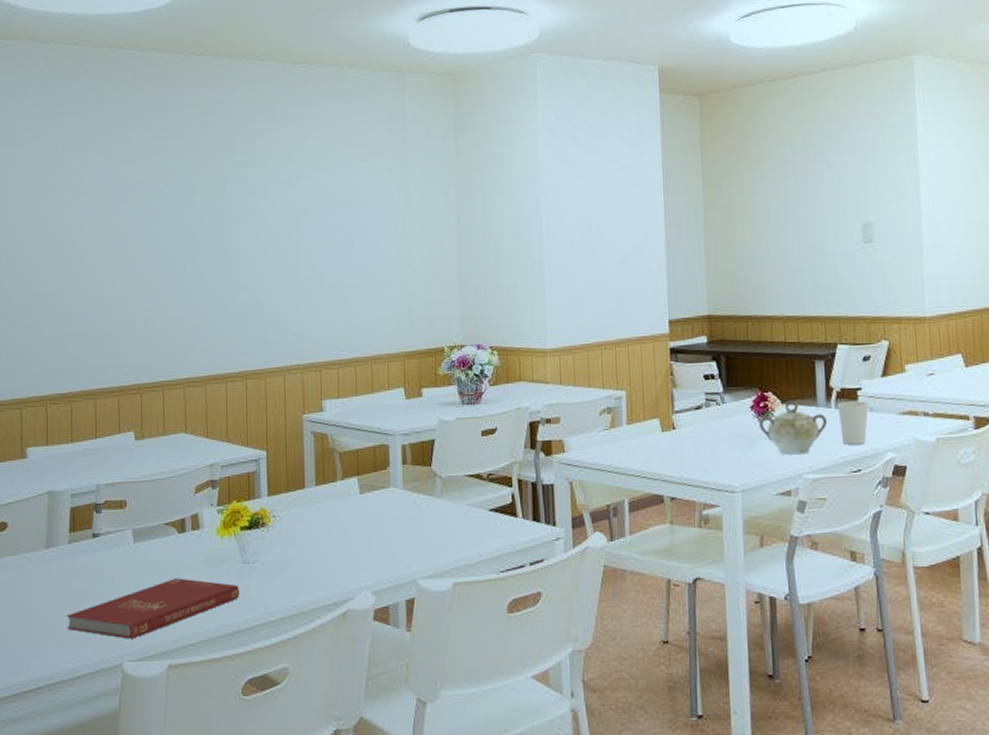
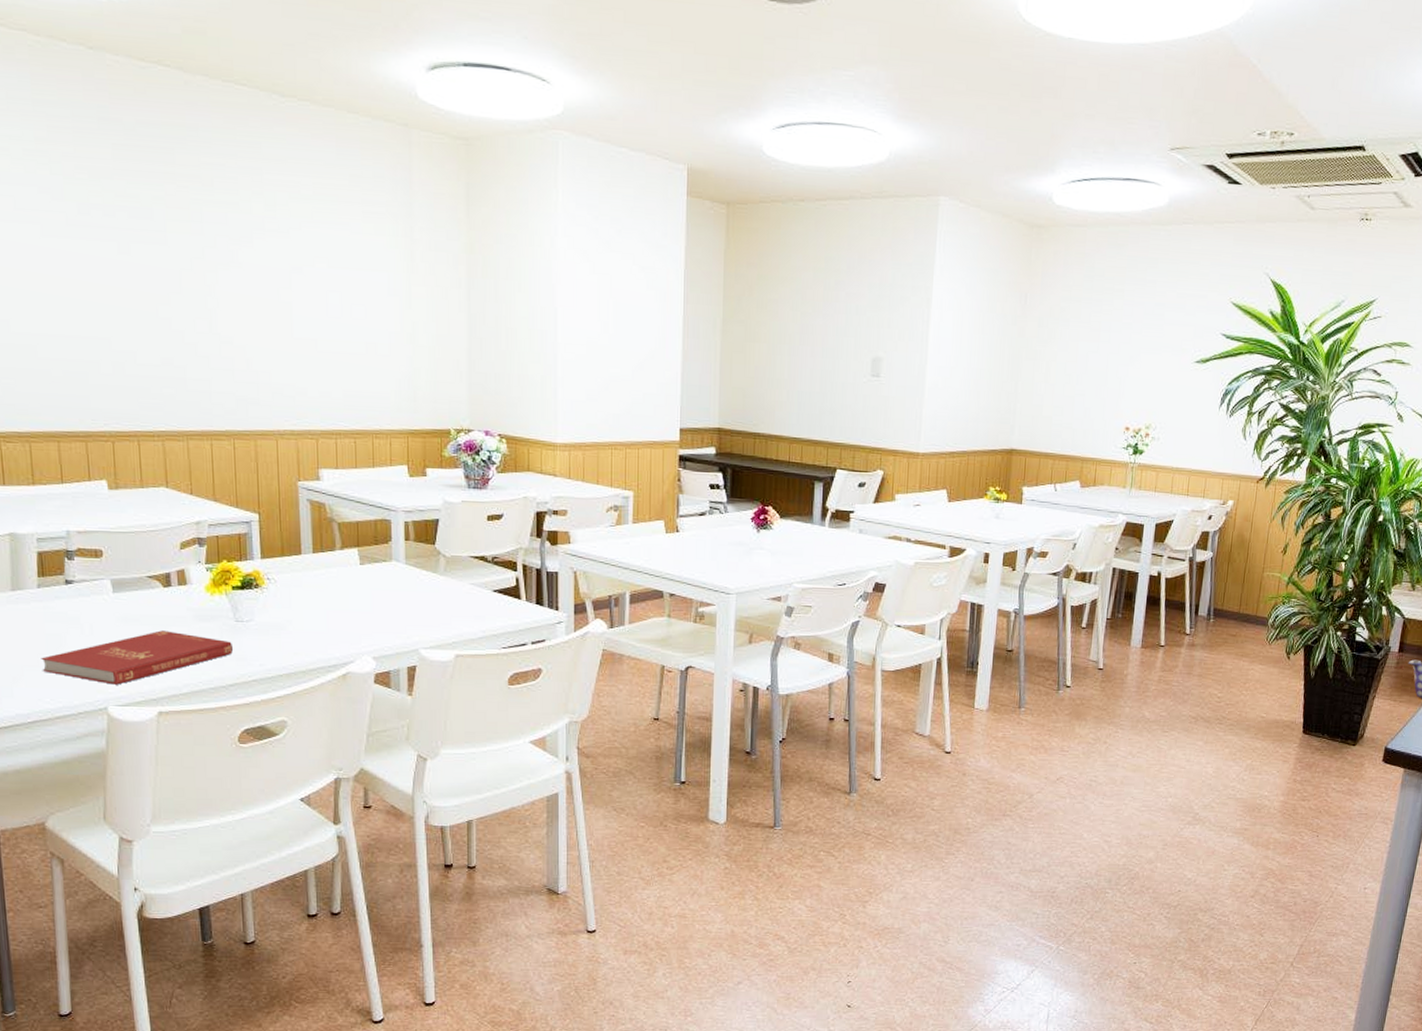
sugar bowl: present [759,400,827,455] -> none [758,516,820,566]
cup: present [837,401,868,445] -> none [830,522,859,561]

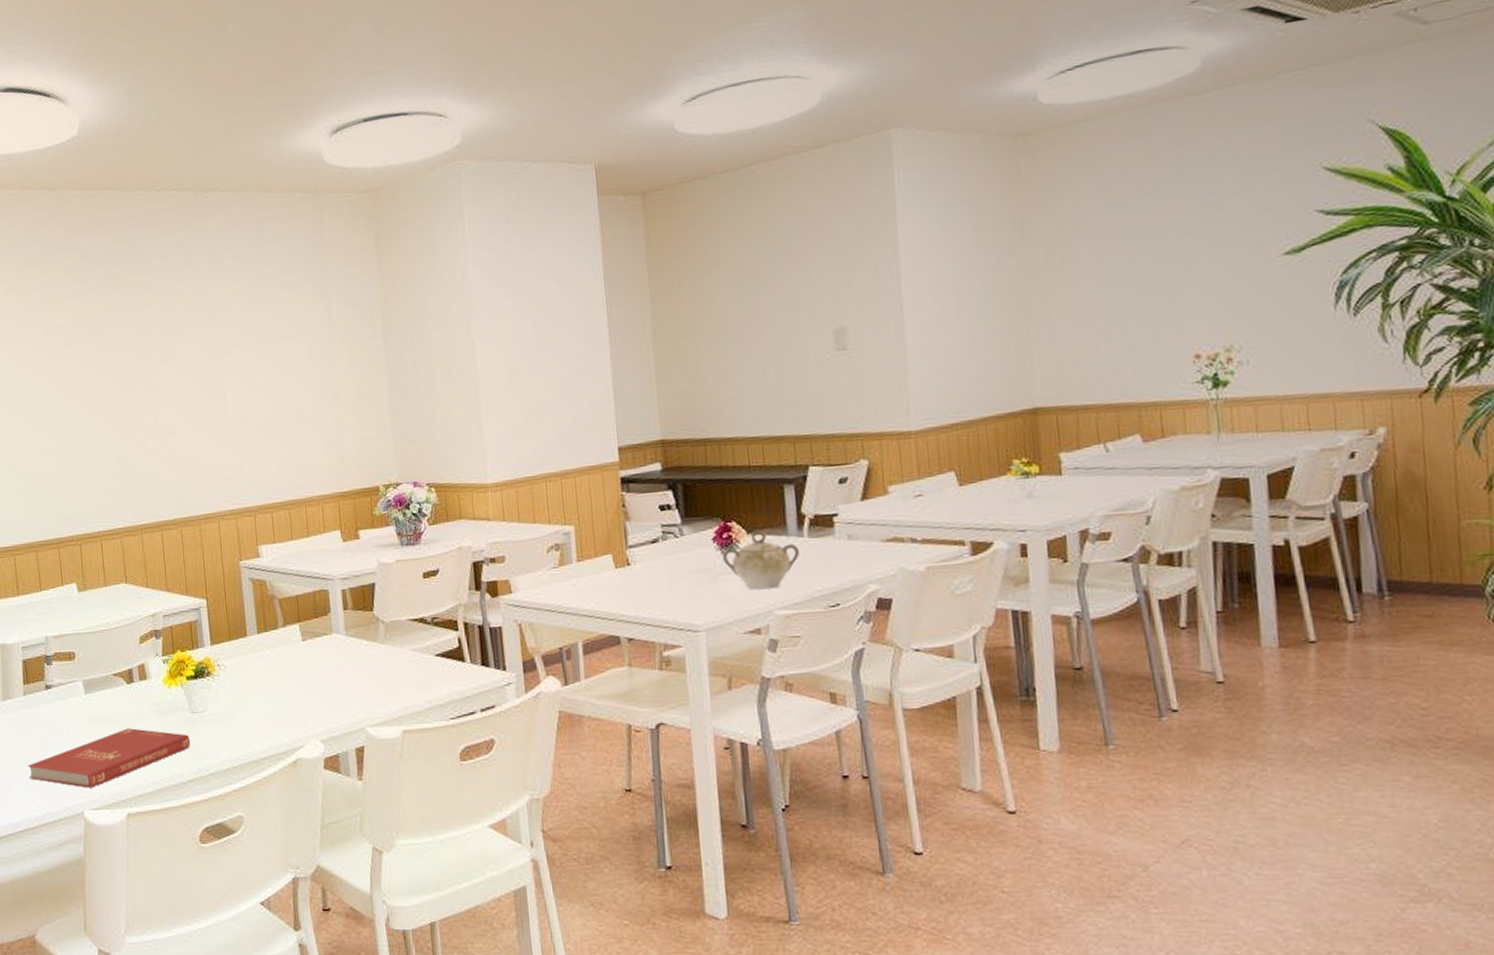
sugar bowl: none [758,516,820,566] -> present [722,530,799,590]

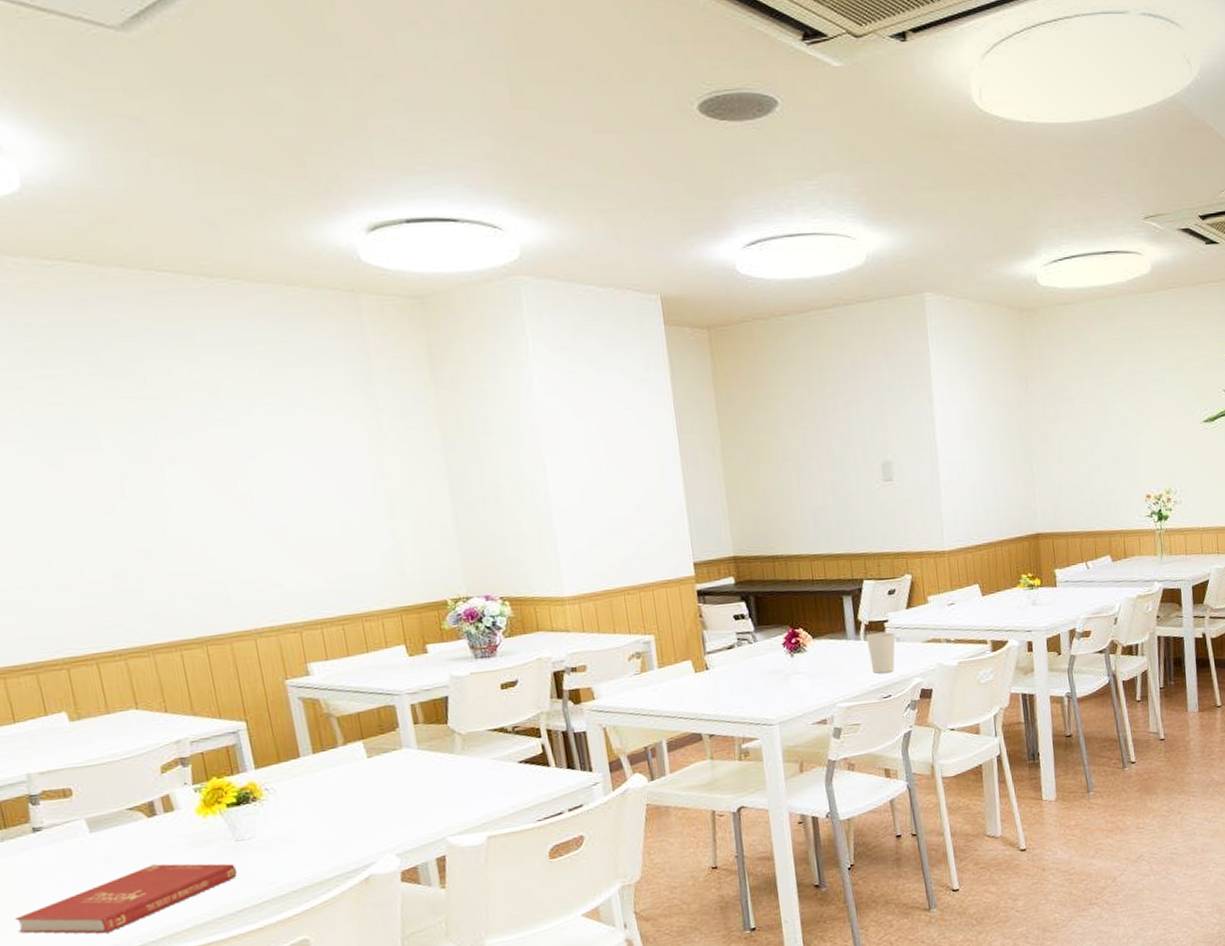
sugar bowl: present [722,530,799,590] -> none [792,635,857,687]
cup: none [810,528,847,577] -> present [866,632,895,674]

